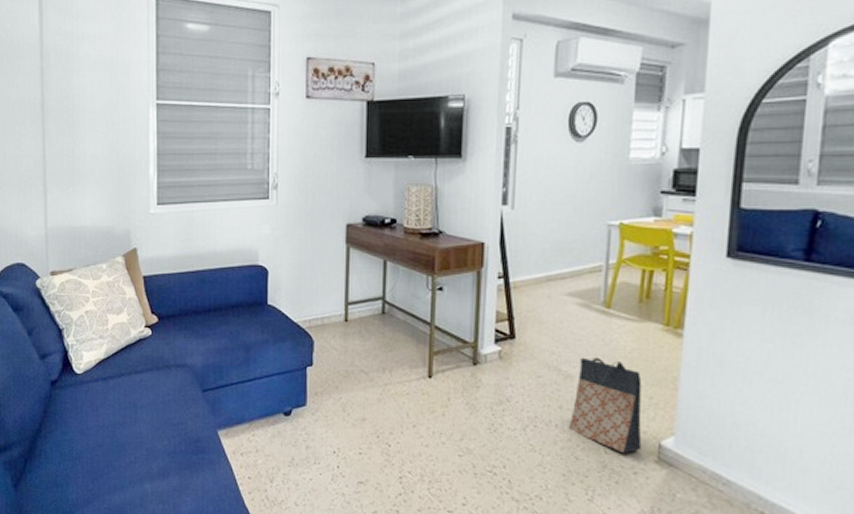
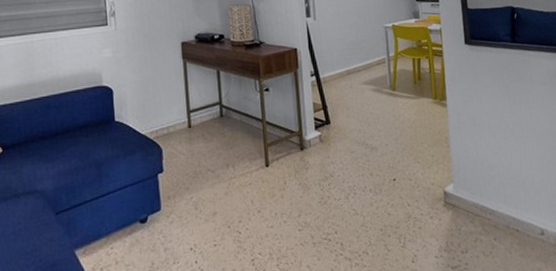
bag: present [568,357,642,454] -> none [379,130,433,204]

